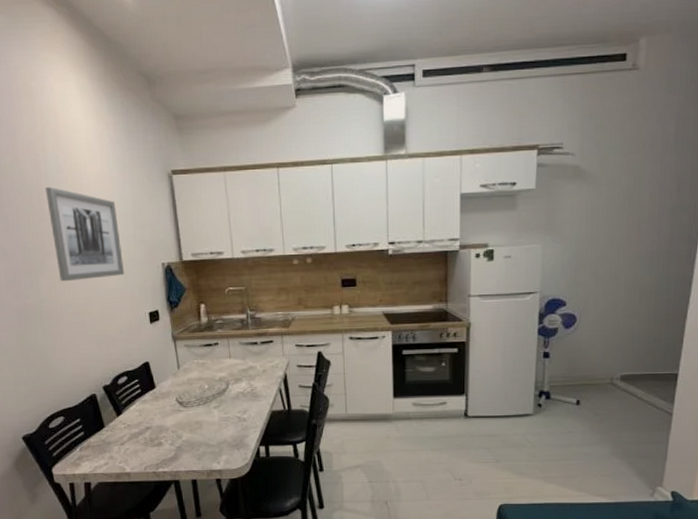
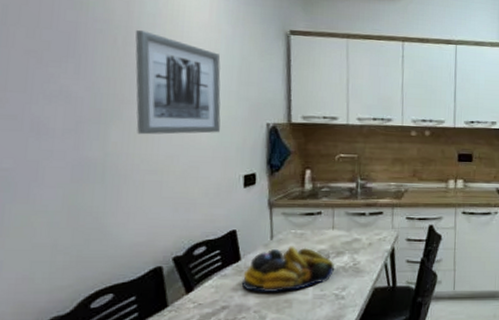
fruit bowl: none [159,374,234,415] -> present [241,246,334,292]

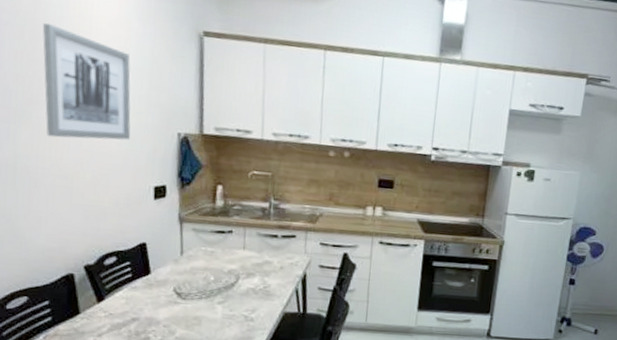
fruit bowl: present [241,246,334,292] -> none [151,263,244,309]

